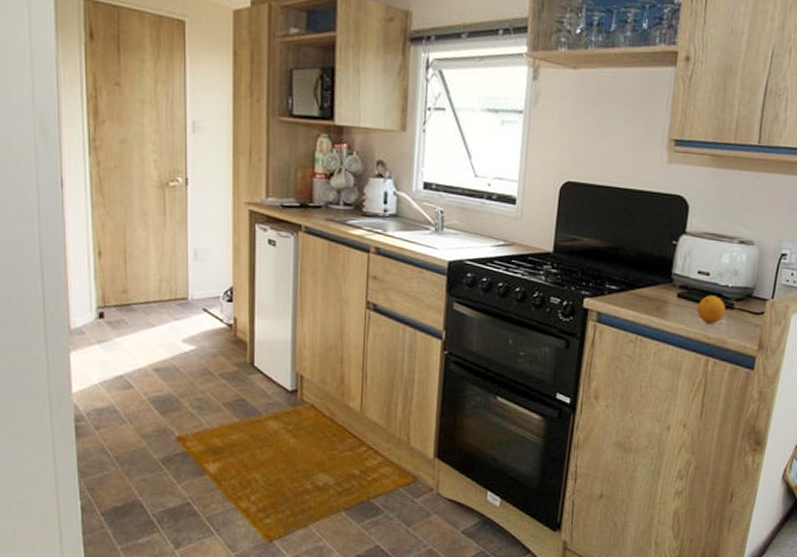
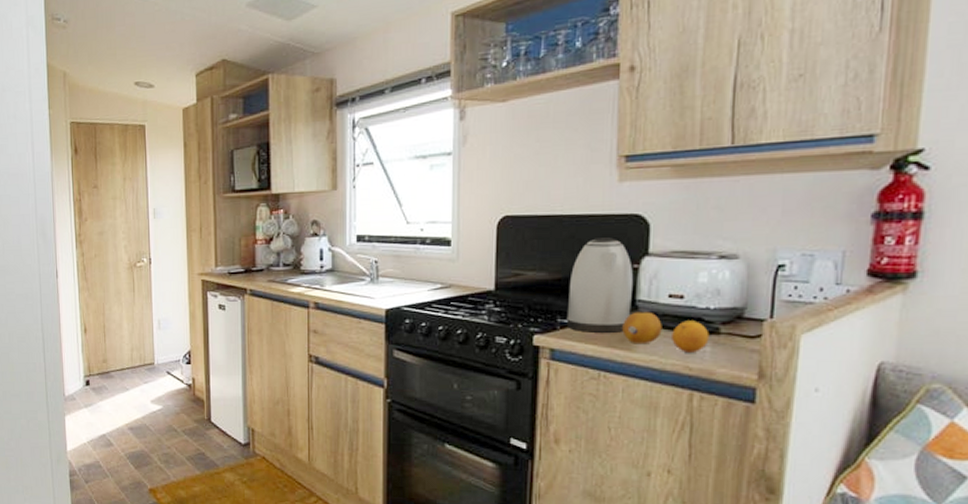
kettle: none [613,213,672,302] -> present [566,238,633,333]
fruit: none [658,284,691,314] -> present [622,311,662,345]

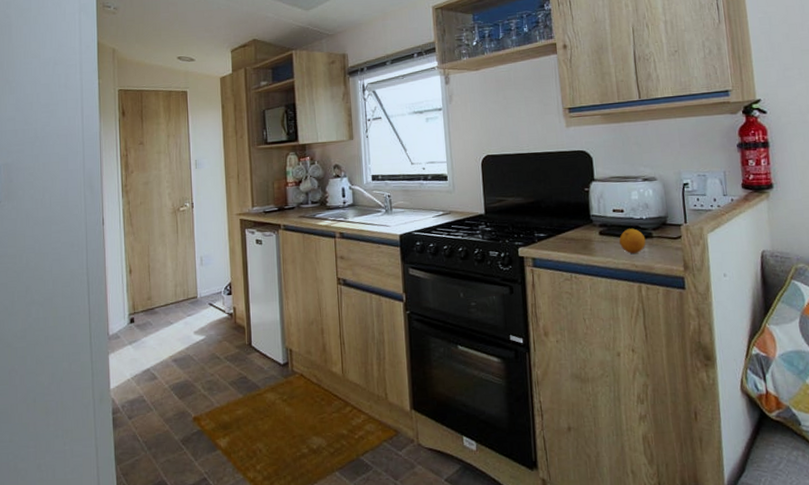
kettle: present [566,238,633,333] -> none [540,169,588,243]
fruit: present [622,311,662,345] -> none [583,224,612,250]

